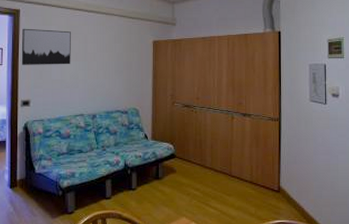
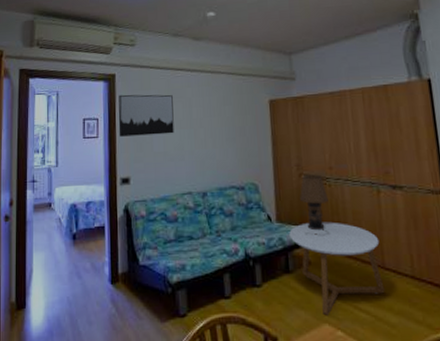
coffee table: none [161,140,230,211] -> present [289,222,385,316]
table lamp: none [172,103,194,151] -> present [300,174,330,236]

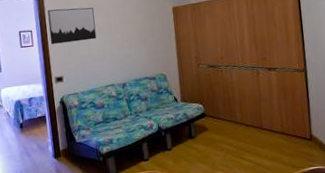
coffee table: present [289,222,385,316] -> none [191,98,262,166]
table lamp: present [300,174,330,236] -> none [199,63,222,110]

